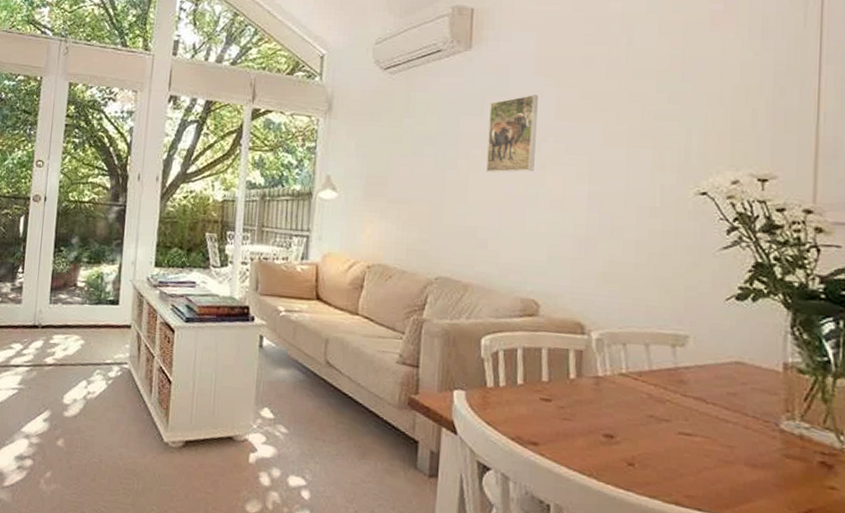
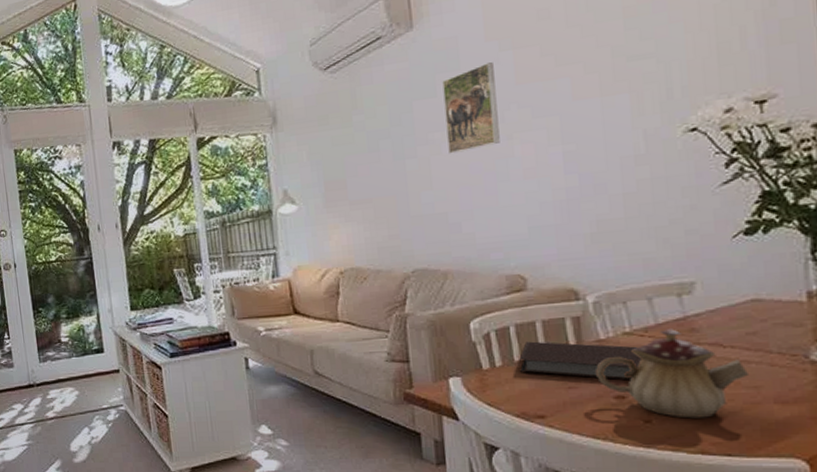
notebook: none [521,366,634,421] -> present [519,341,643,381]
teapot: none [589,376,725,470] -> present [594,329,748,419]

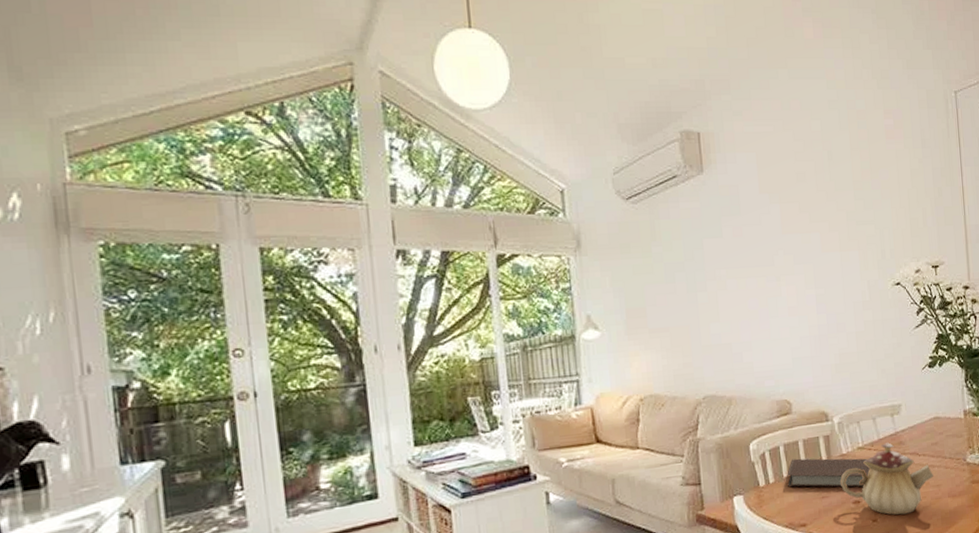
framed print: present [442,62,500,154] -> none [727,212,771,290]

